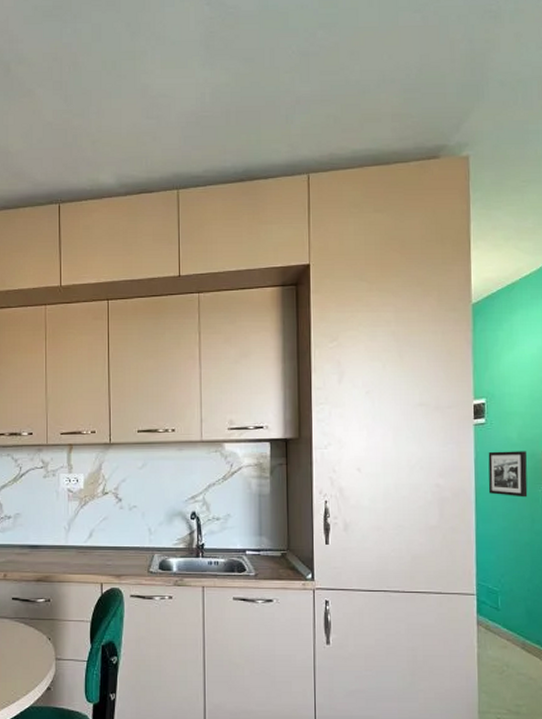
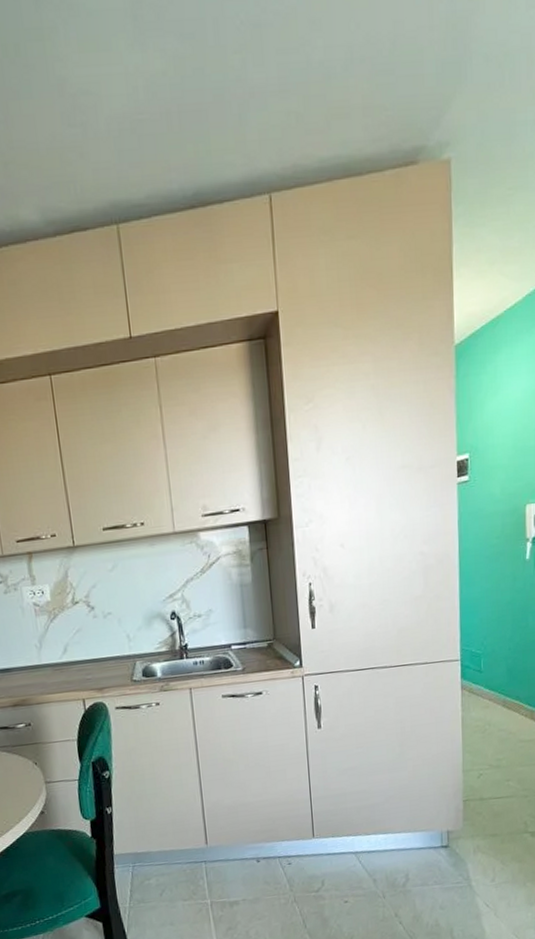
picture frame: present [488,451,528,498] -> none [471,506,510,557]

